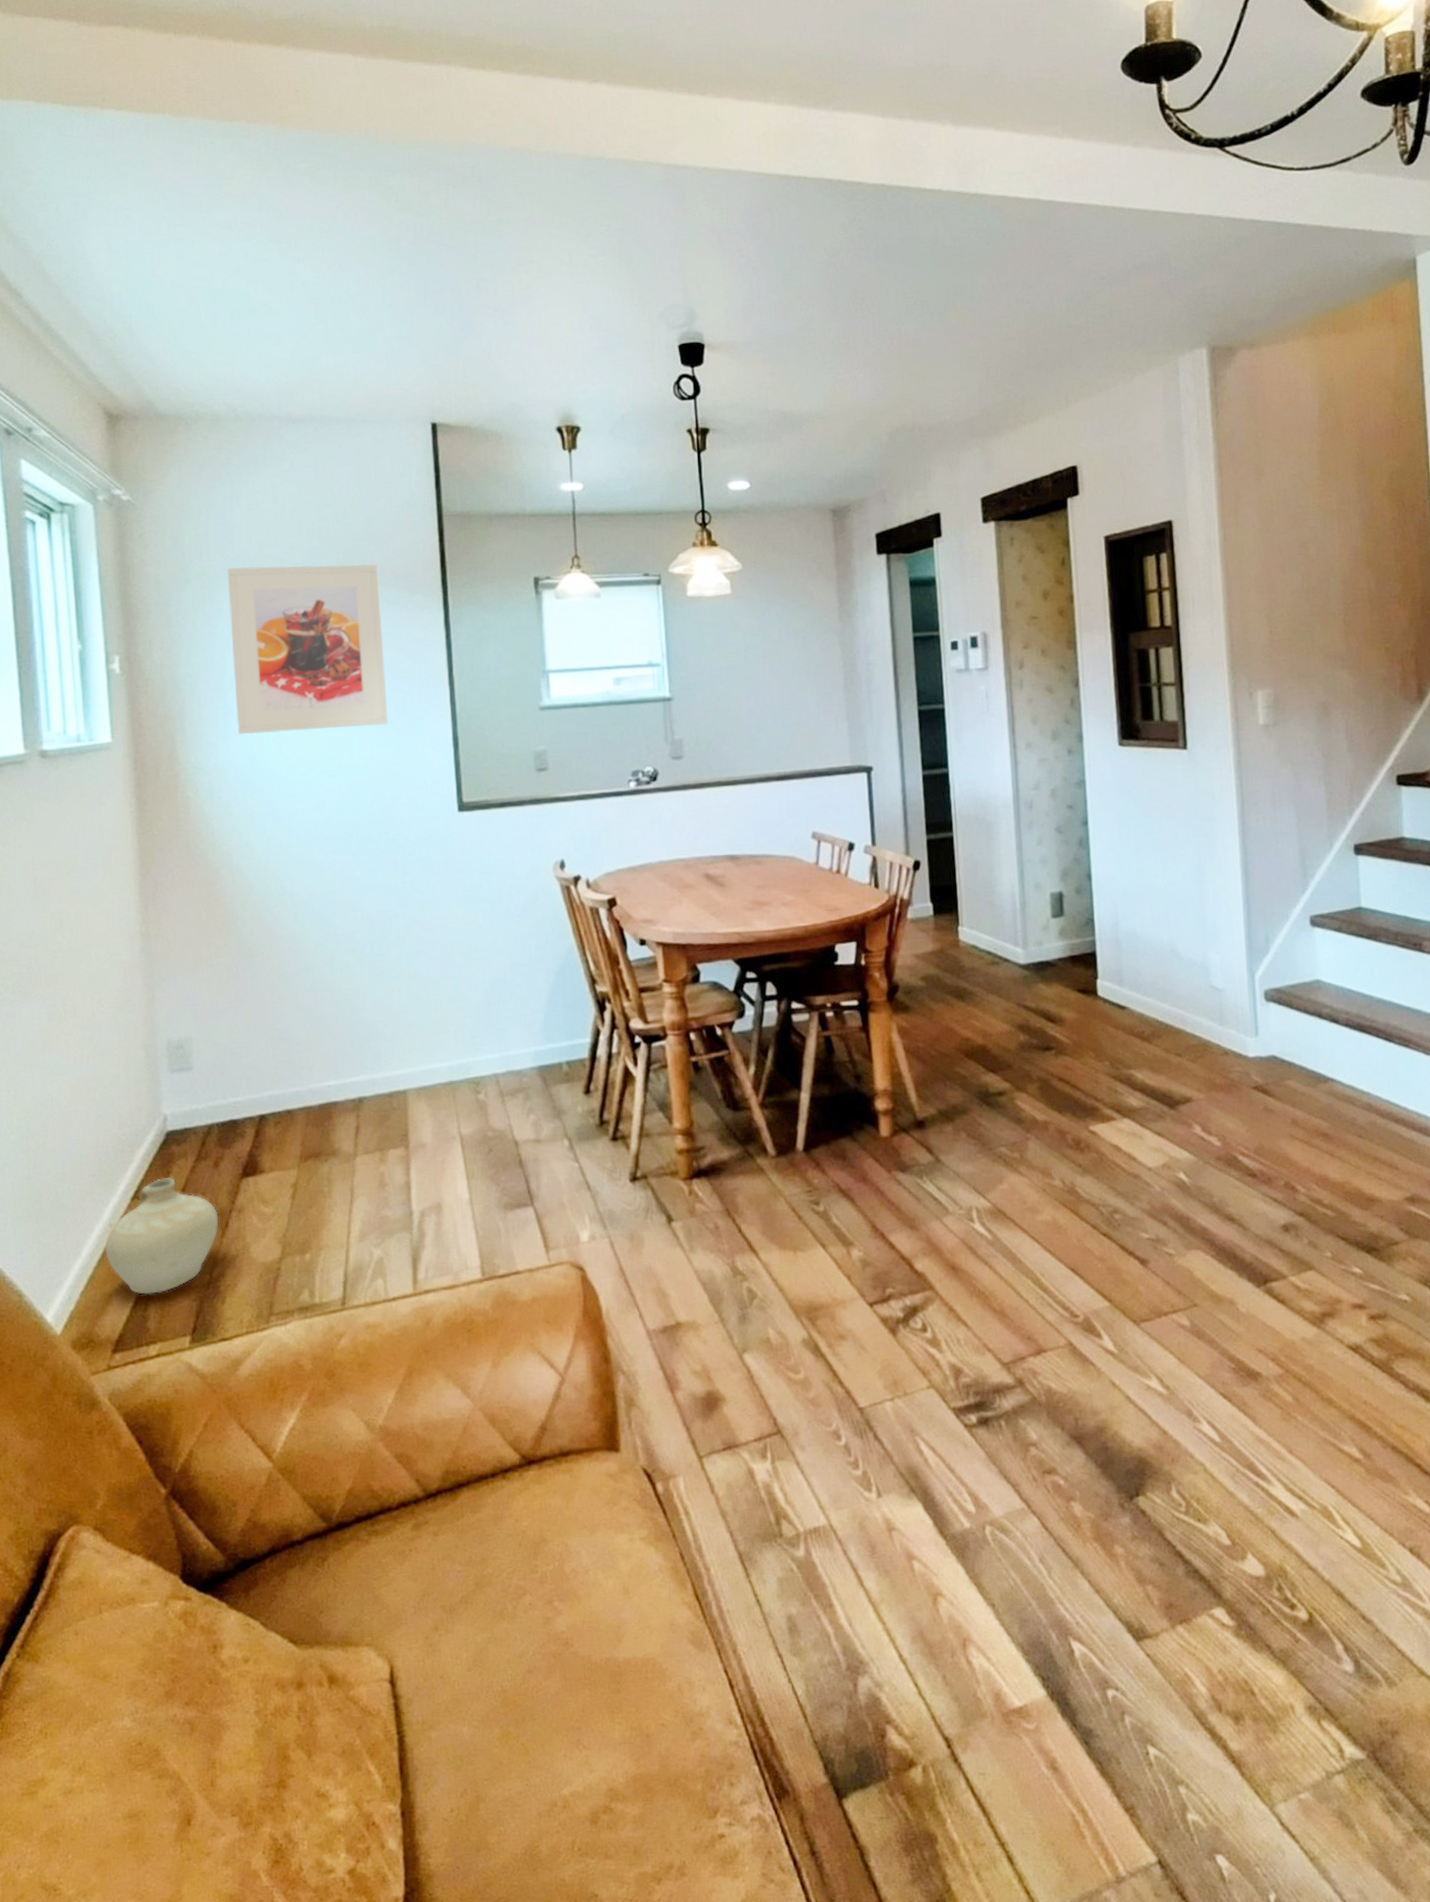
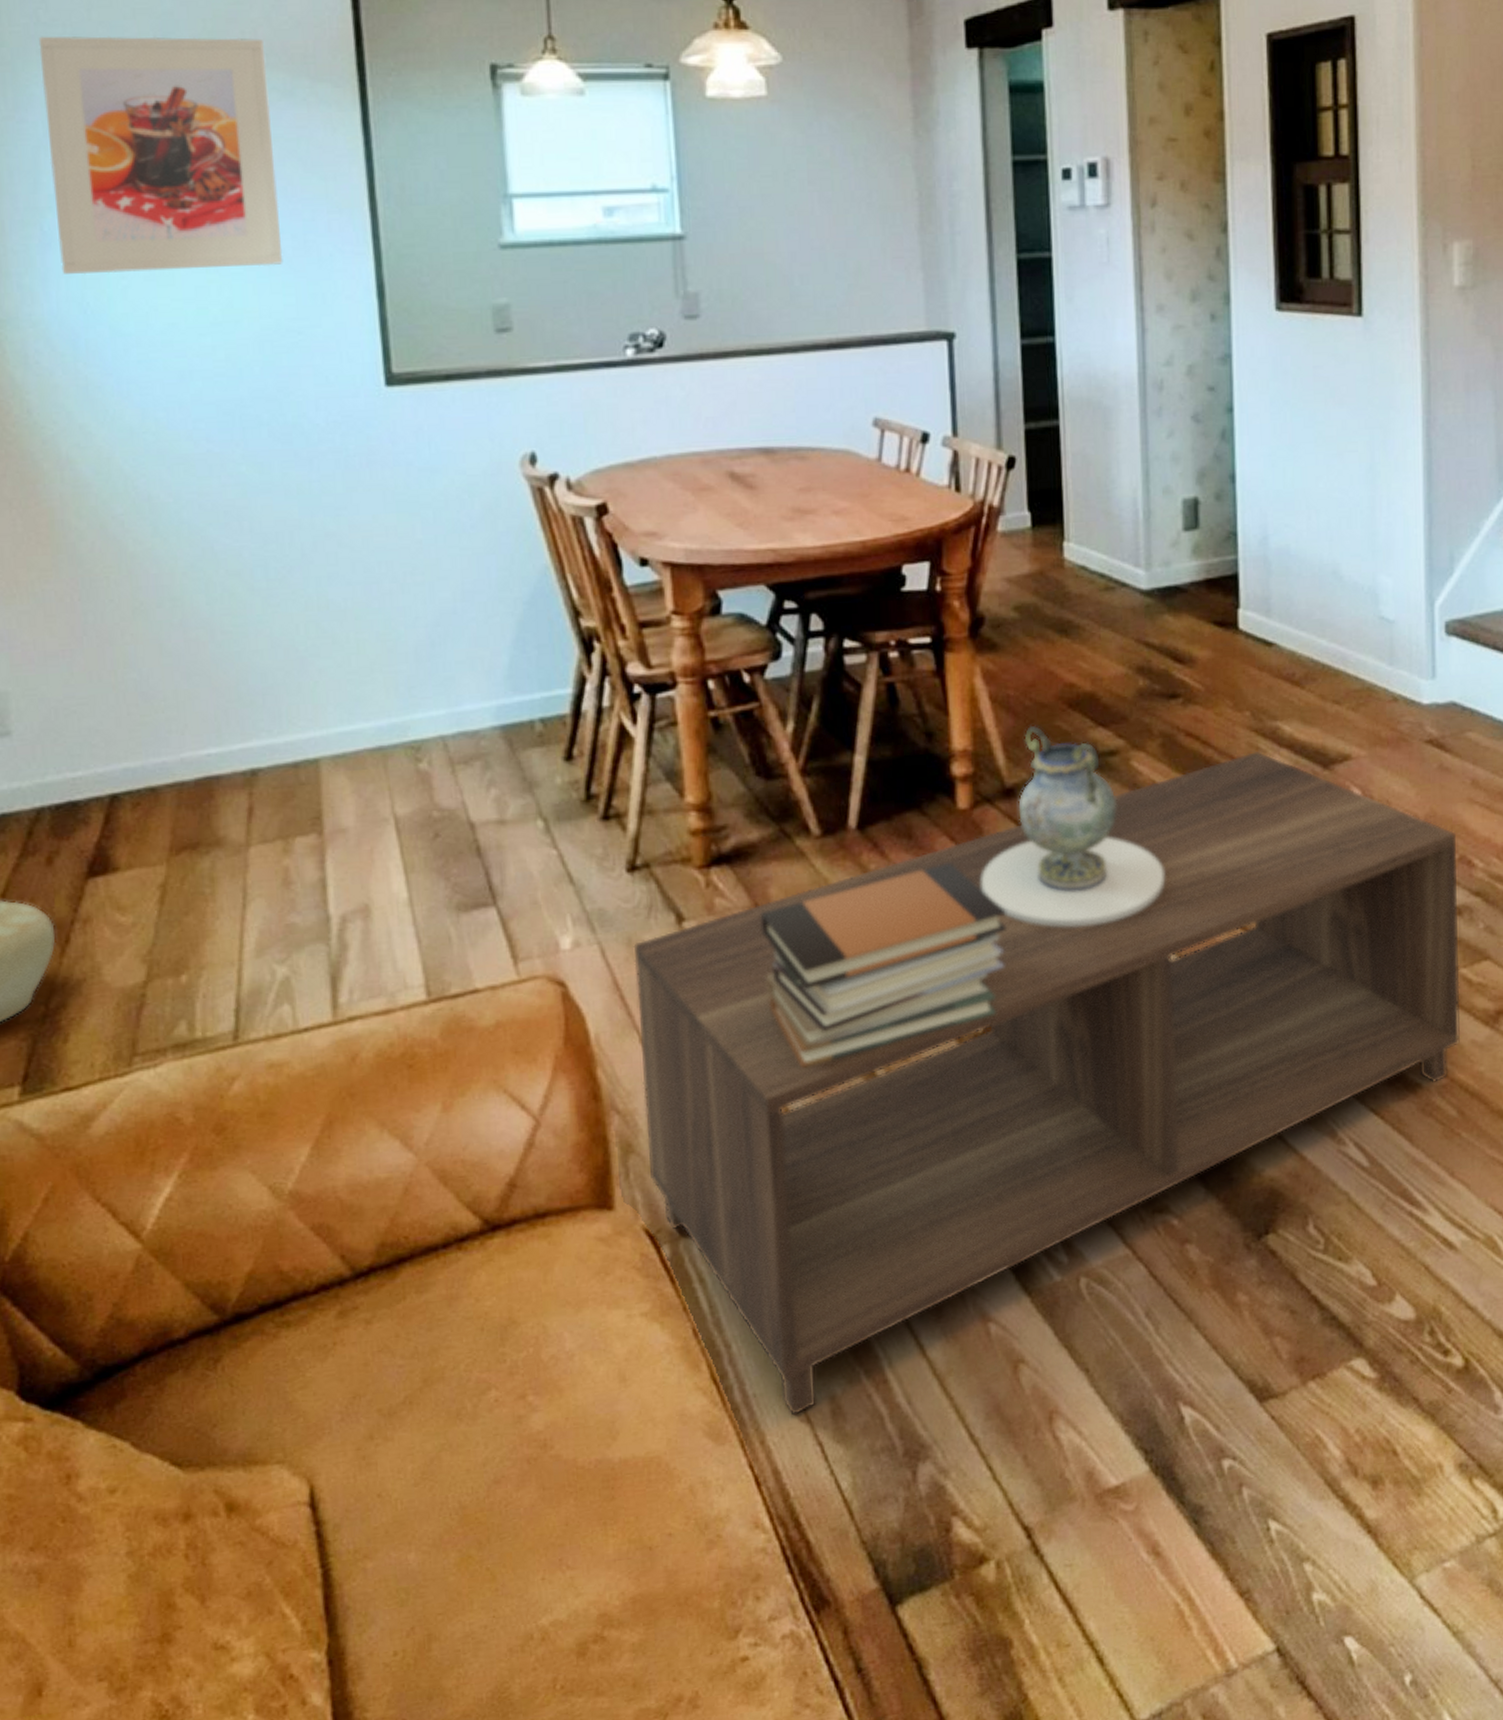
coffee table: none [635,1093,1292,1630] -> present [633,750,1460,1416]
book stack: none [730,1179,921,1342] -> present [760,862,1007,1068]
decorative vase: none [900,1070,1045,1234] -> present [981,725,1165,927]

